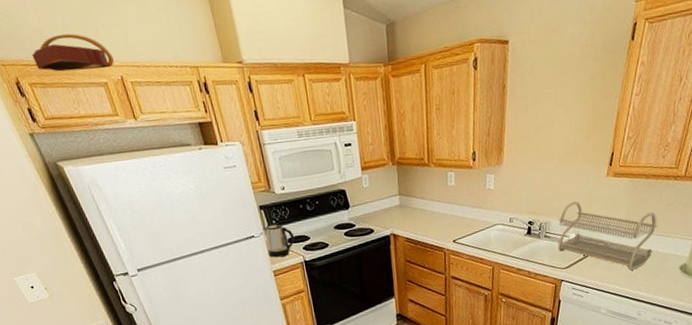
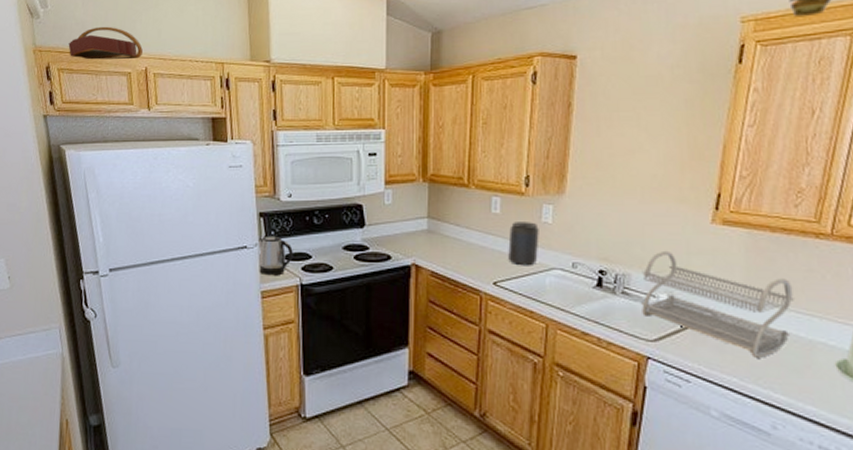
soda can: none [462,190,485,225] -> present [508,222,539,266]

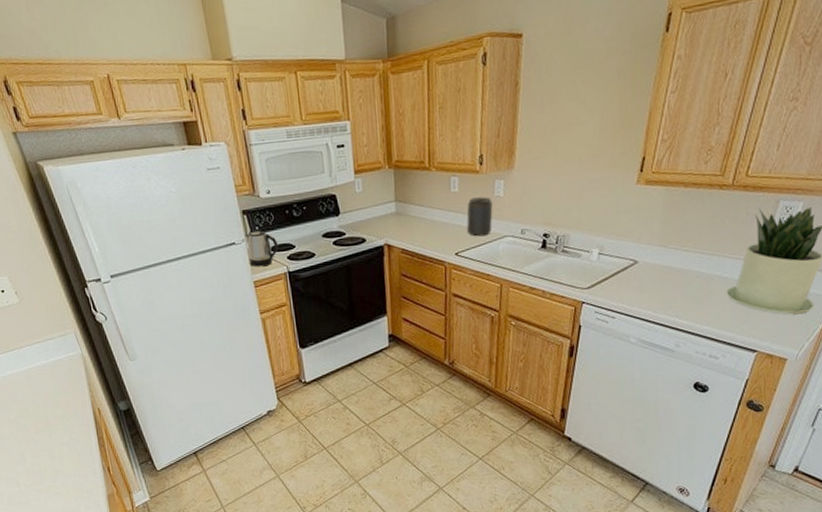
decorative basket: present [68,26,143,60] -> none [21,31,102,71]
dish rack: present [640,250,794,358] -> none [577,211,699,293]

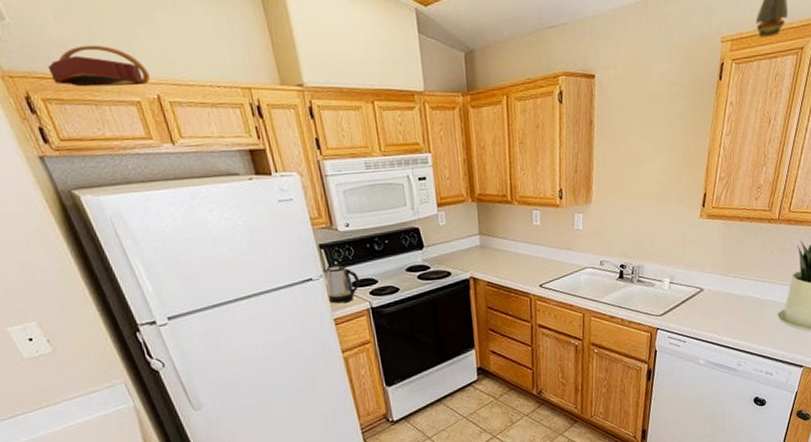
decorative basket: none [21,31,102,71] -> present [47,44,150,88]
soda can: present [466,197,493,237] -> none [549,230,574,268]

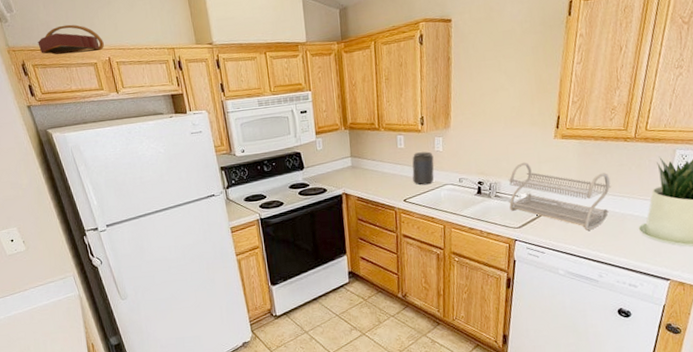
kettle: present [322,265,360,304] -> none [223,184,252,216]
soda can: none [549,230,574,268] -> present [412,151,435,185]
dish rack: none [651,243,753,318] -> present [508,162,611,231]

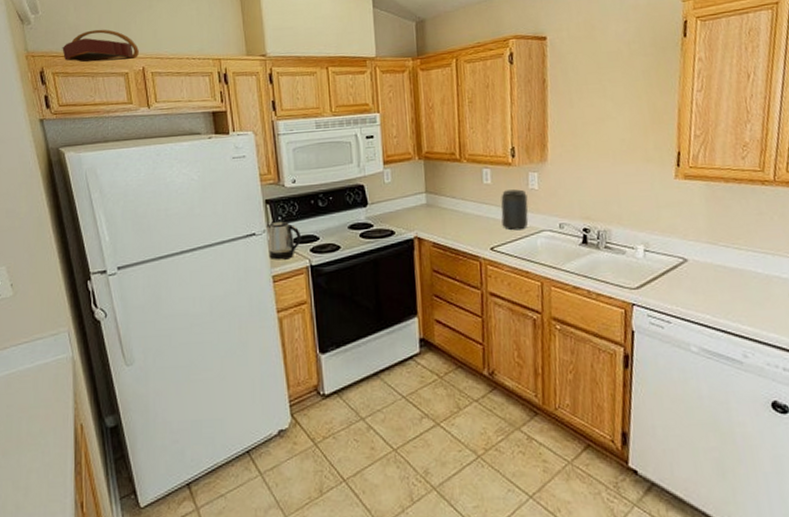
kettle: none [223,184,252,216] -> present [266,221,301,261]
dish rack: present [508,162,611,231] -> none [620,206,750,295]

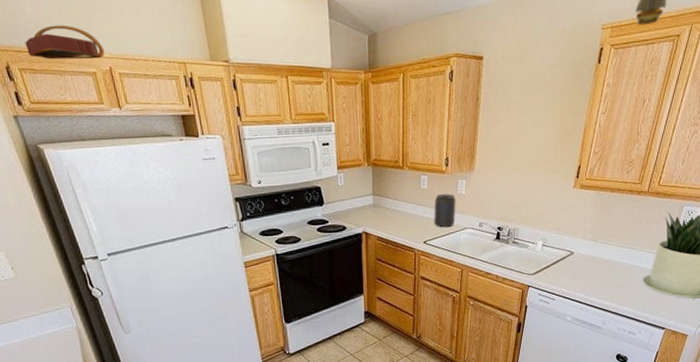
kettle: present [266,221,301,261] -> none [237,216,267,250]

